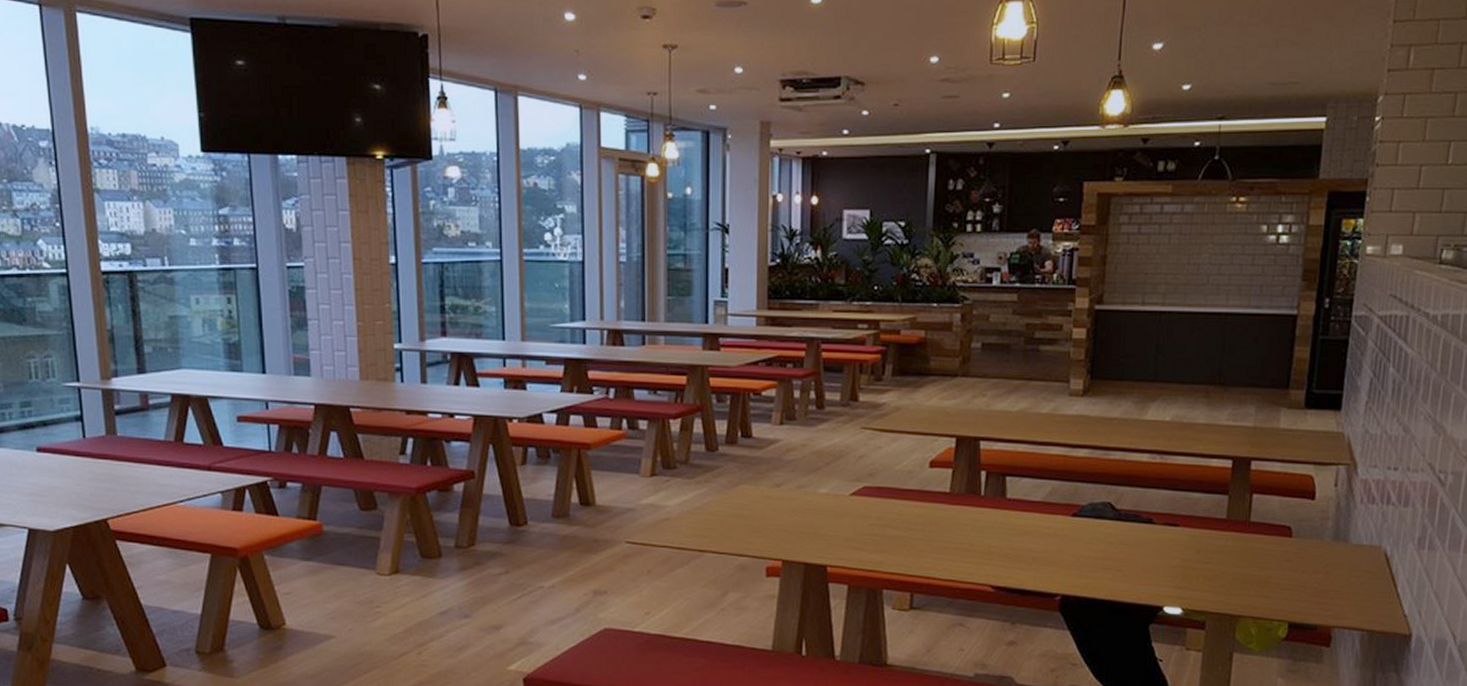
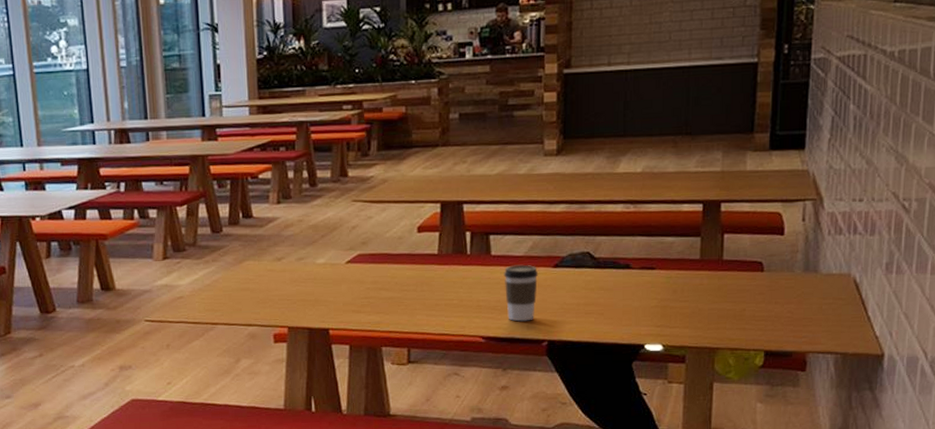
coffee cup: none [1018,510,1056,573] -> present [503,264,539,322]

